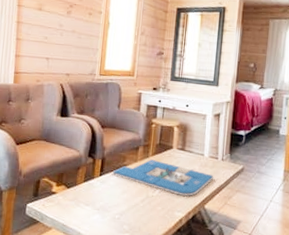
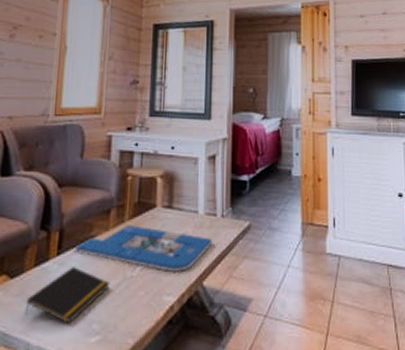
notepad: none [77,185,137,223] -> present [24,267,110,324]

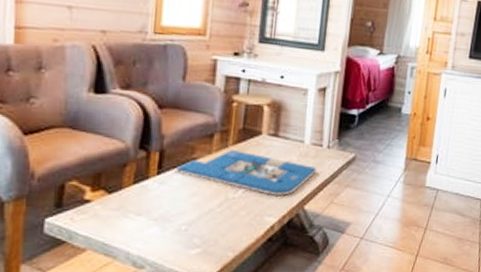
notepad: present [24,267,110,324] -> none [124,186,212,237]

